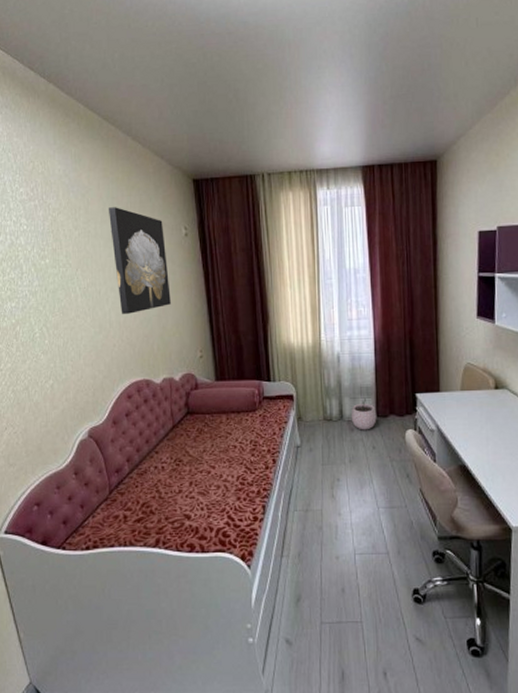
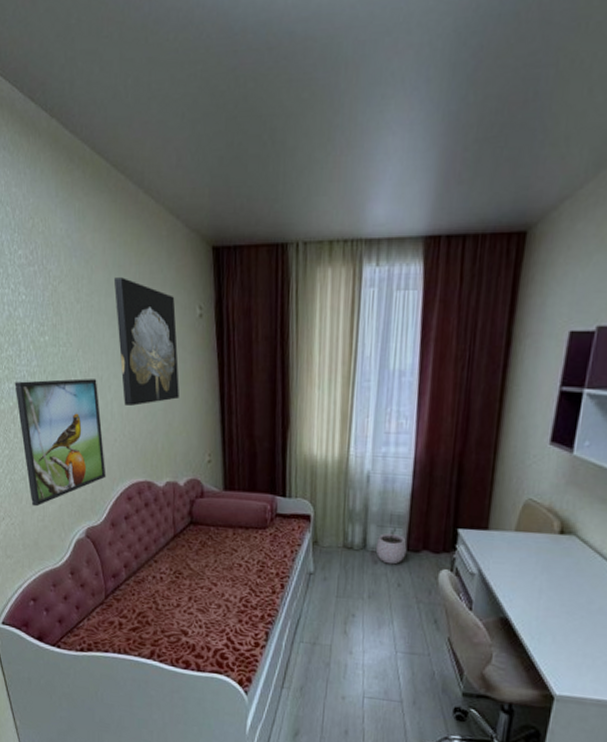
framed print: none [16,293,107,414] -> present [14,378,106,507]

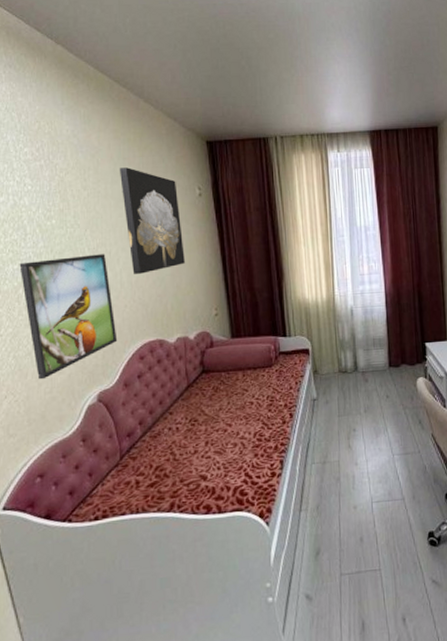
plant pot: present [375,528,407,565] -> none [364,350,390,381]

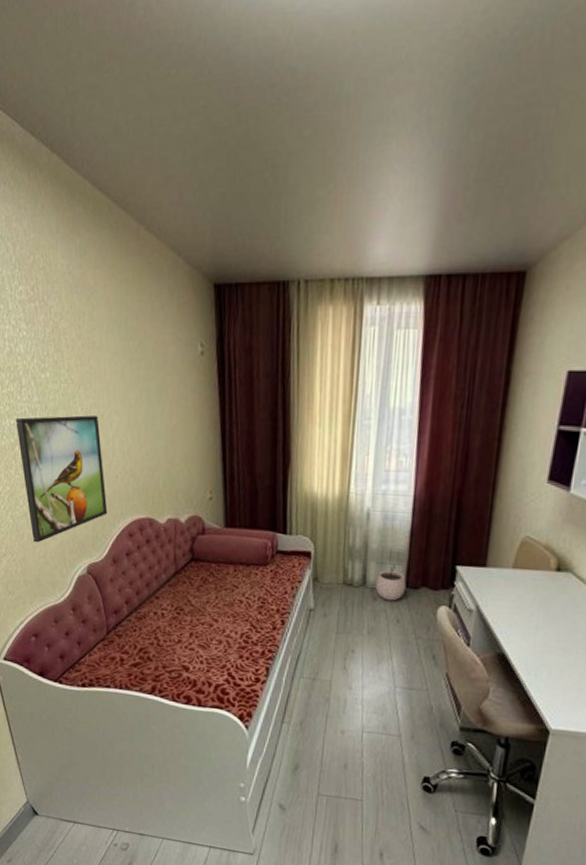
wall art: present [119,167,185,274] -> none [115,314,181,443]
plant pot: none [364,350,390,381] -> present [375,565,407,601]

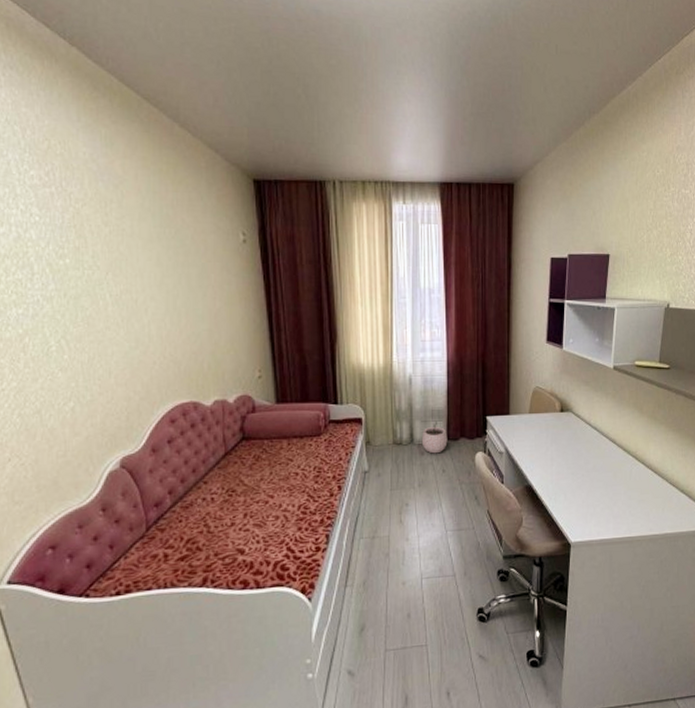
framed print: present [15,415,108,543] -> none [25,302,145,442]

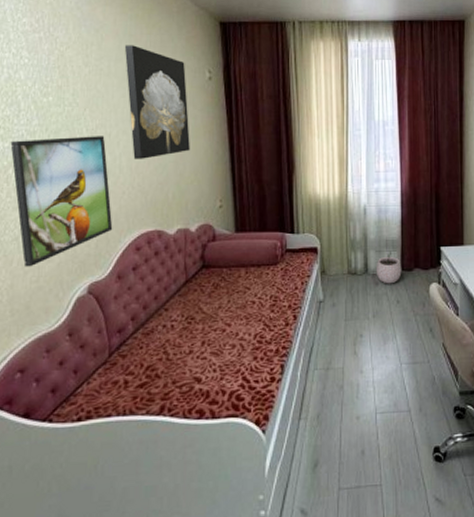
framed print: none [25,302,145,442] -> present [10,136,113,267]
wall art: none [148,203,225,327] -> present [124,45,190,159]

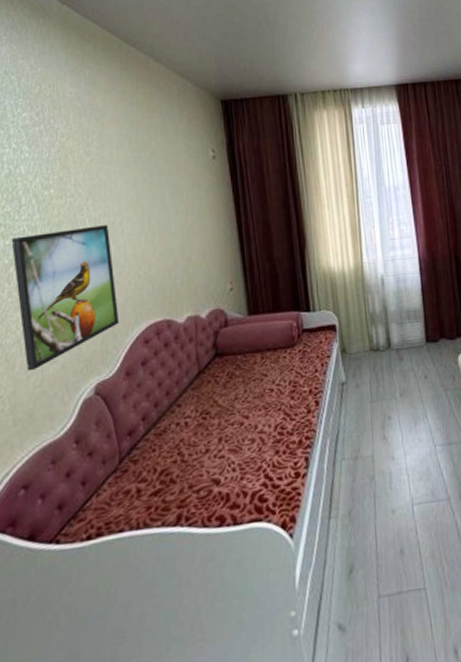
wall art: present [124,45,190,159] -> none [125,130,197,246]
plant pot: present [375,252,402,284] -> none [398,323,427,359]

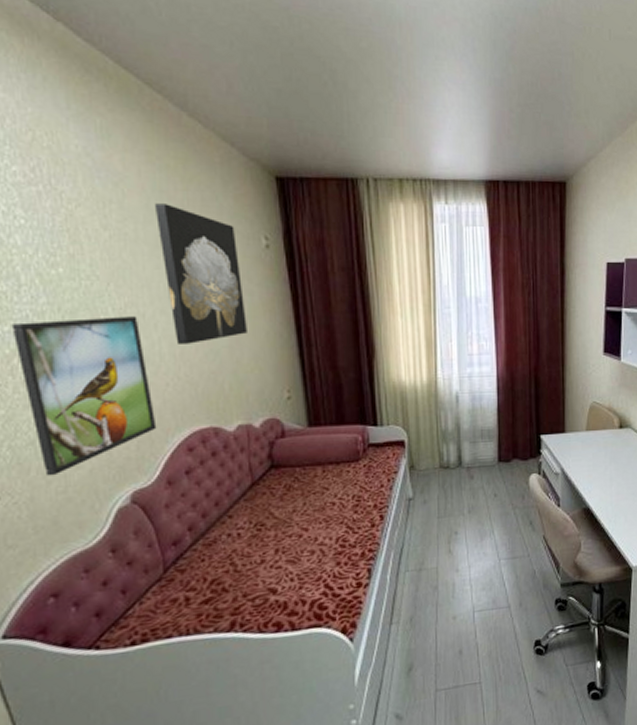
wall art: none [125,130,197,246] -> present [154,203,247,344]

